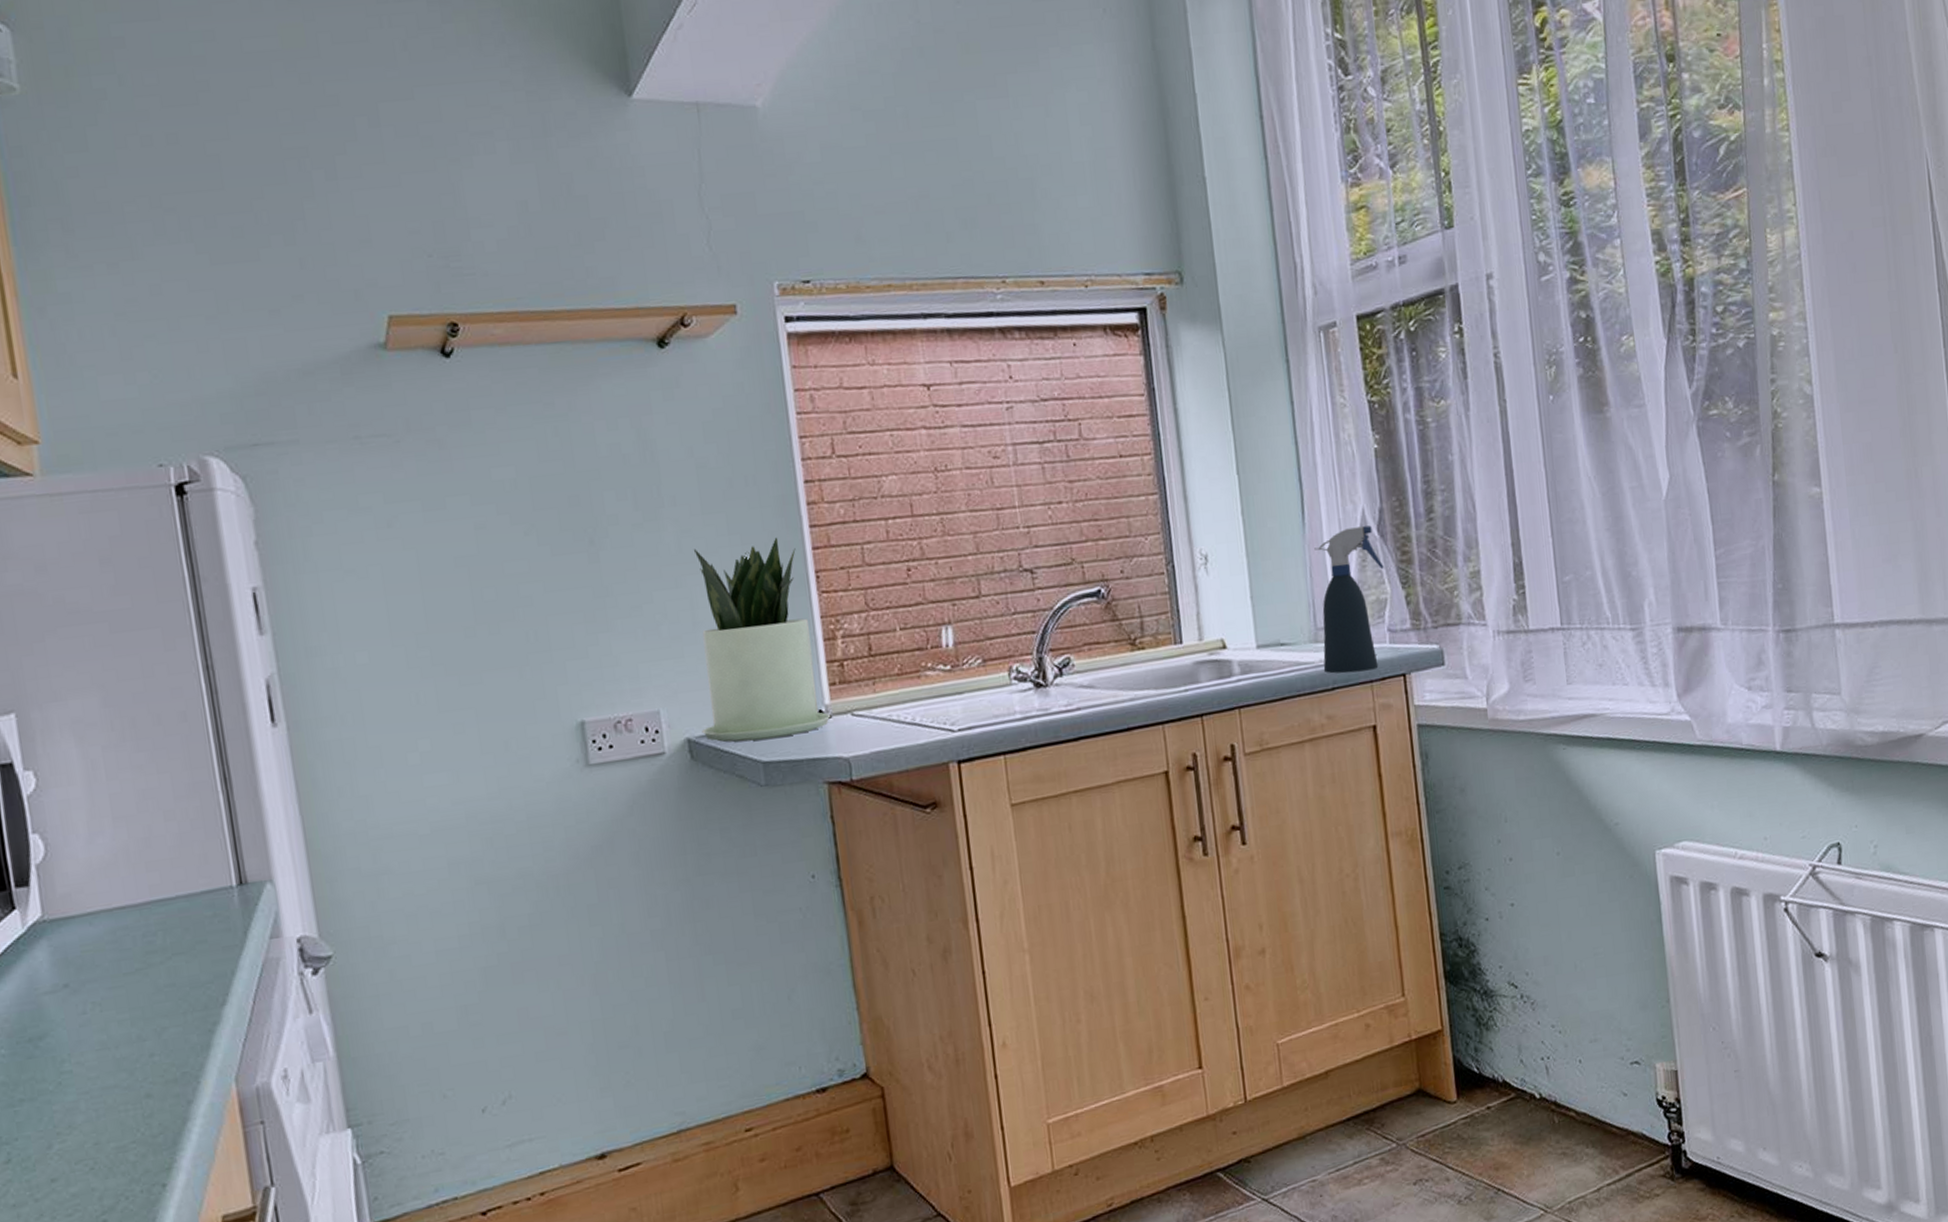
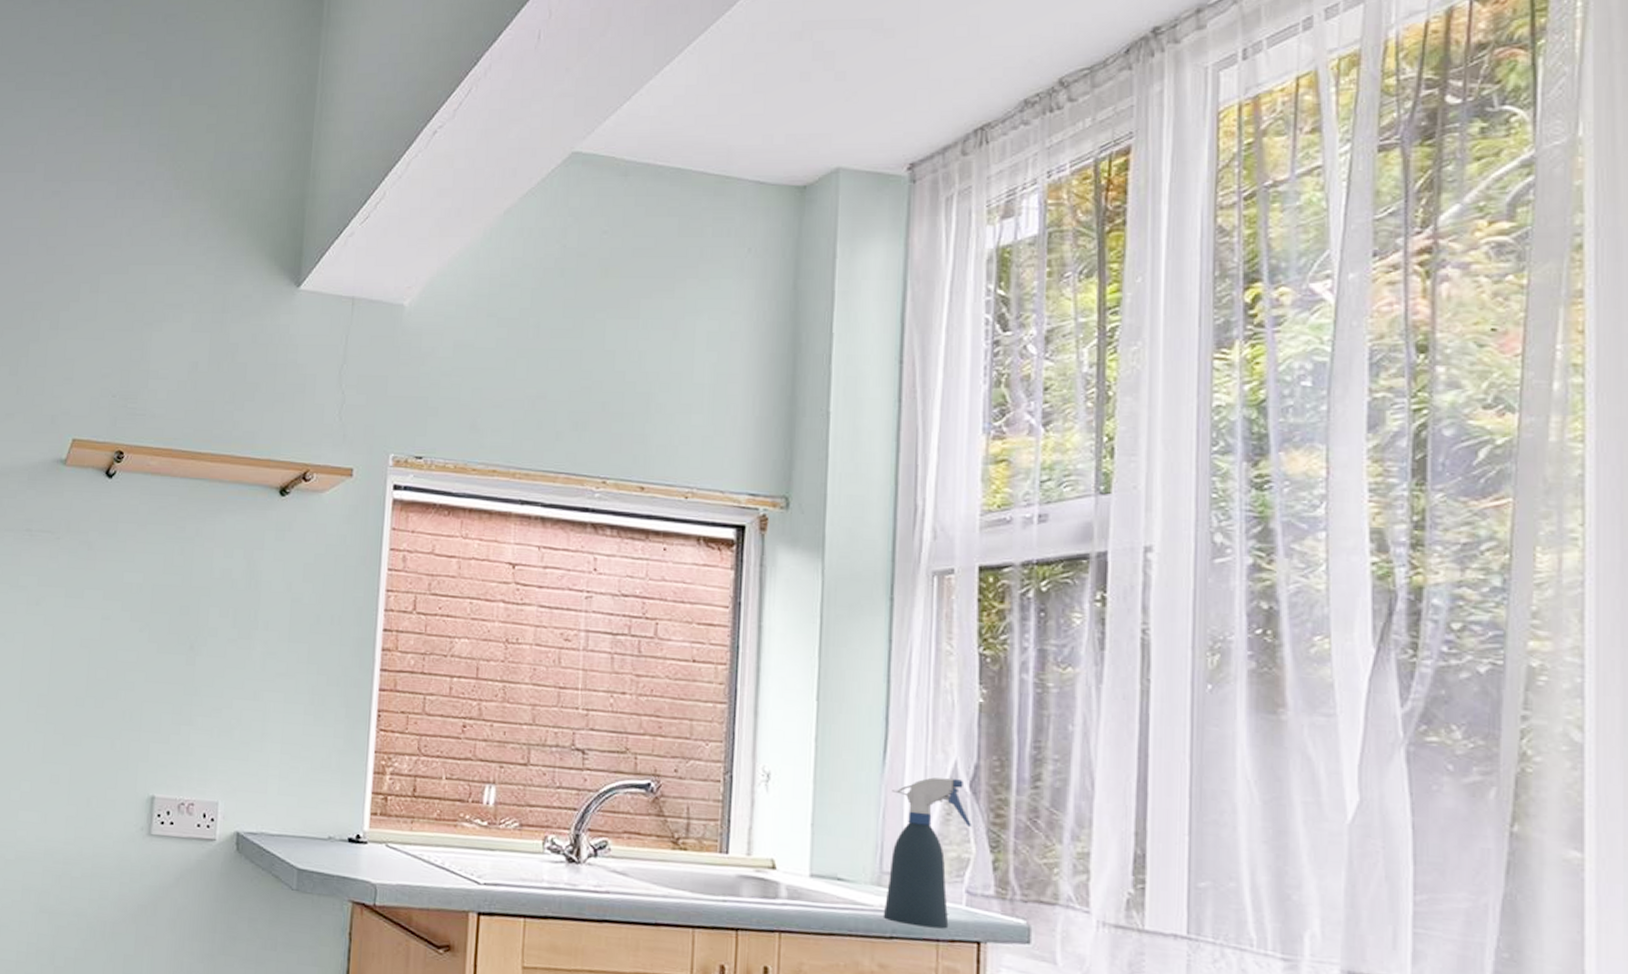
planter: present [694,537,831,743] -> none [250,670,367,852]

